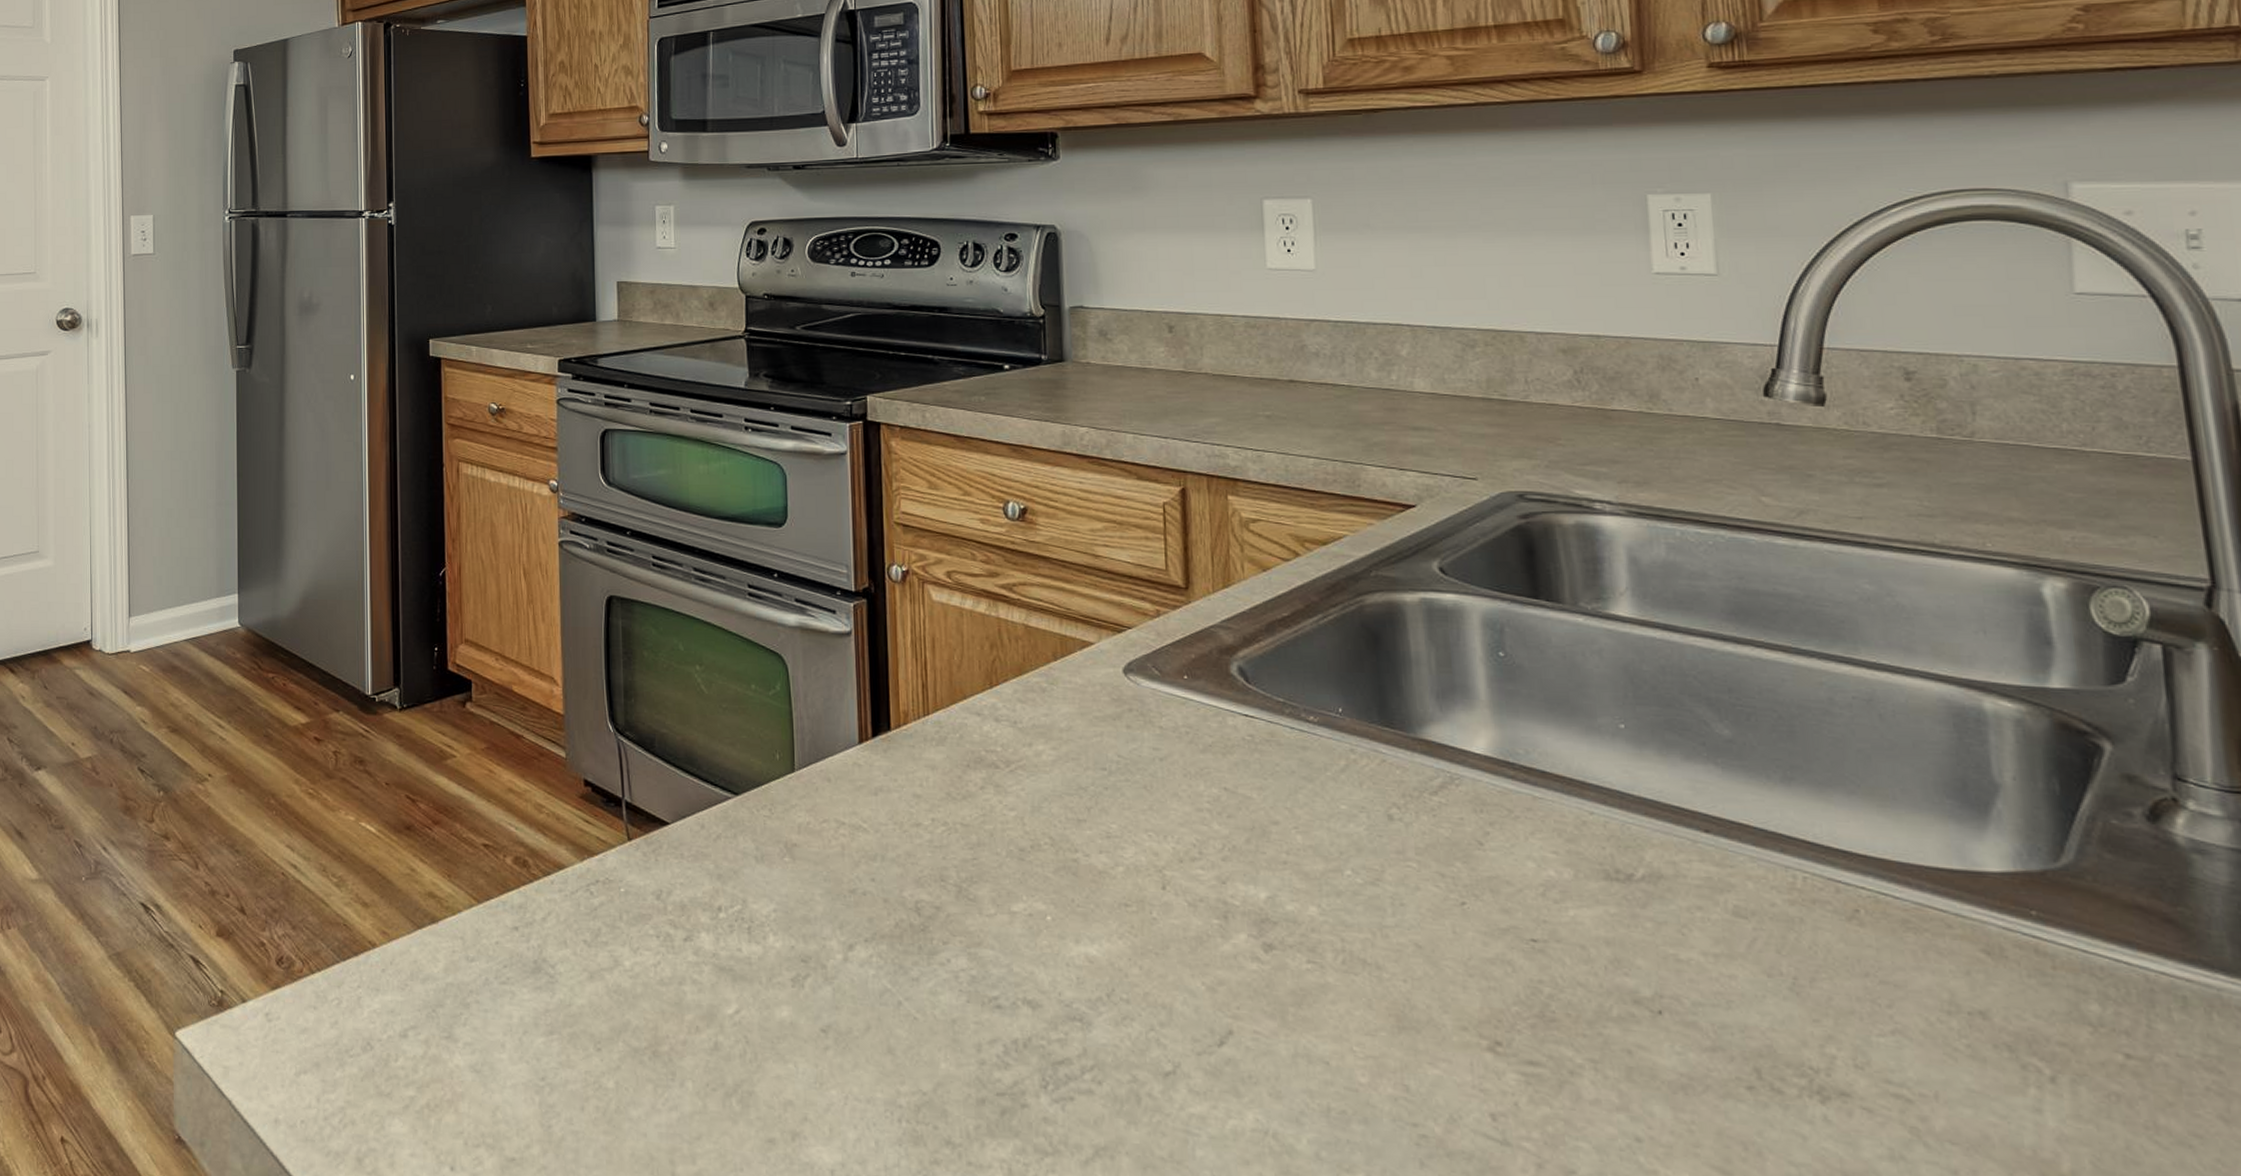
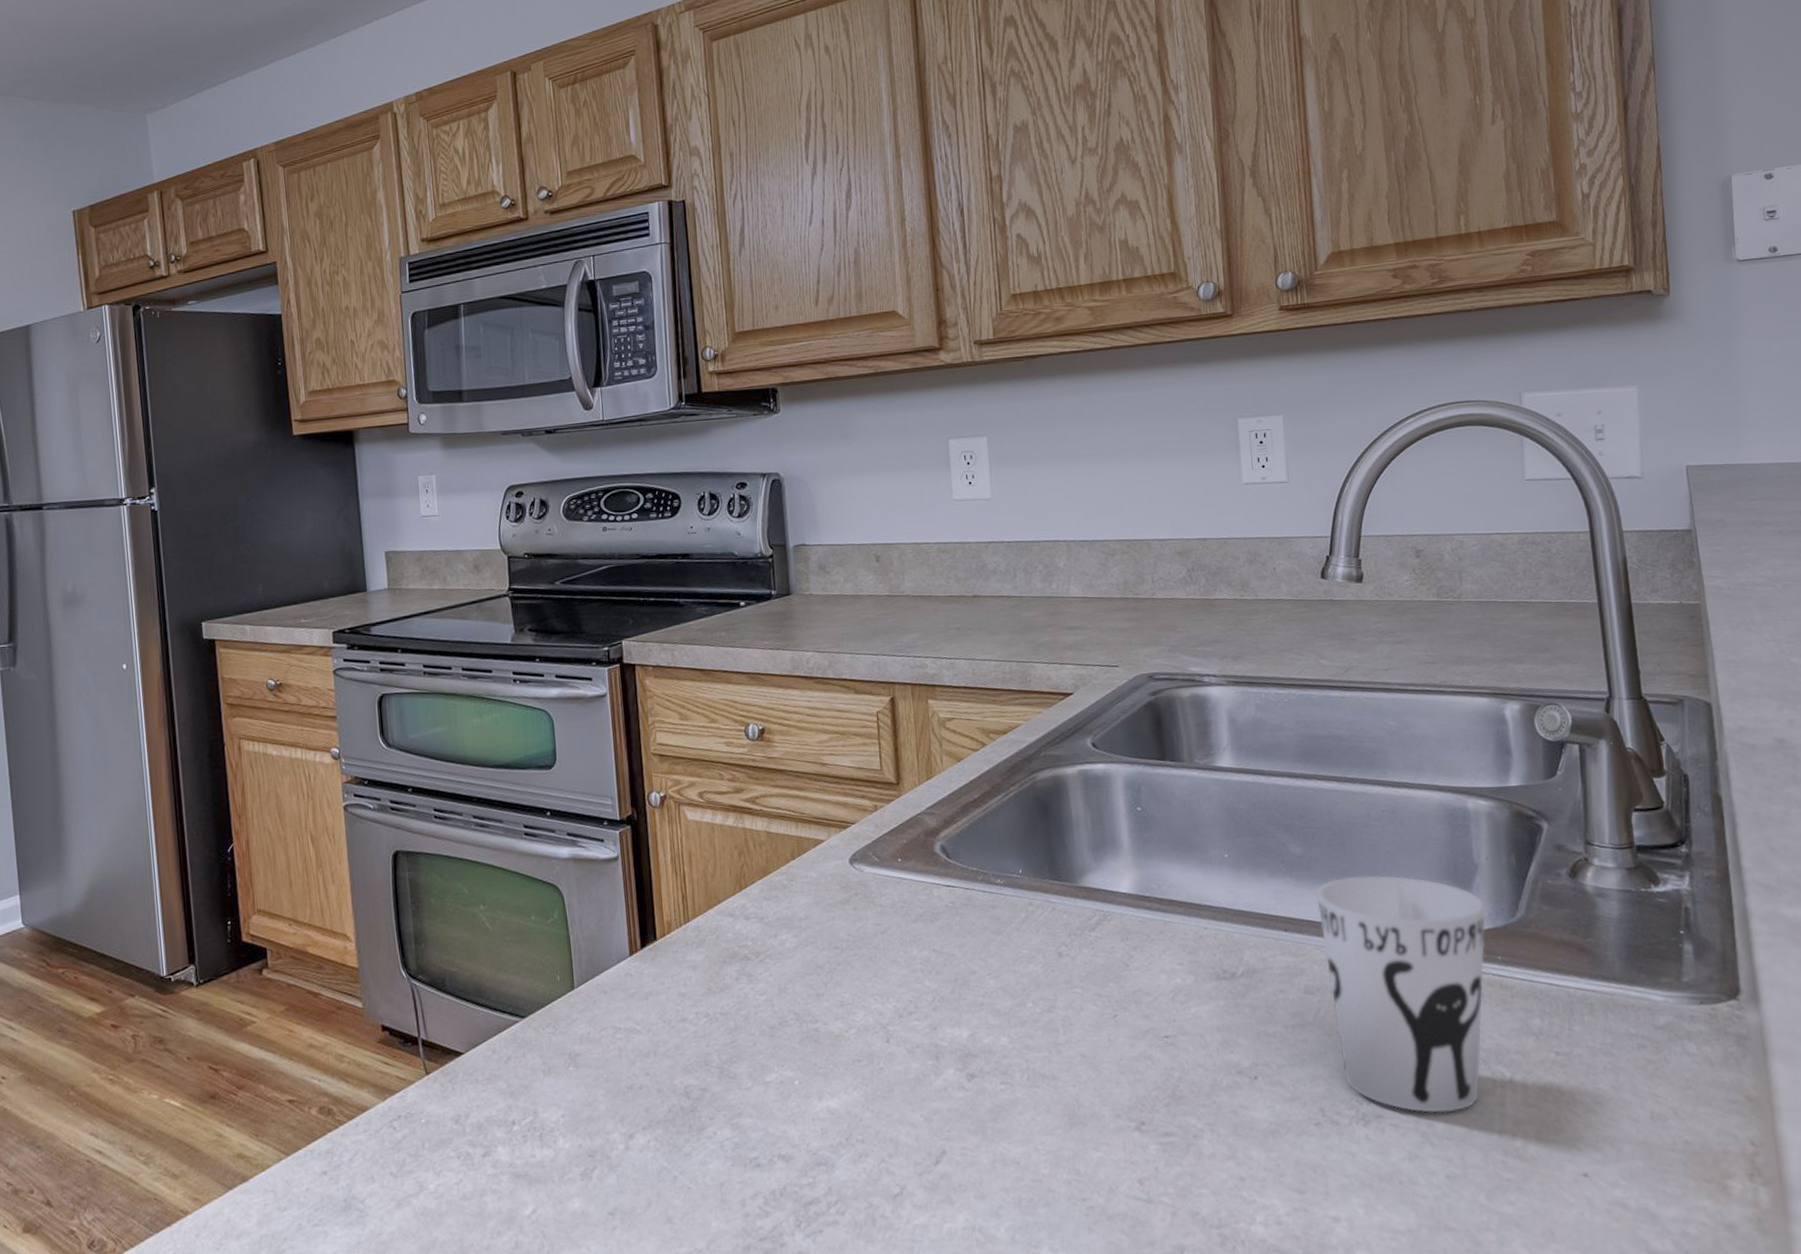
cup: none [1752,775,2014,1108] -> present [1316,875,1487,1114]

